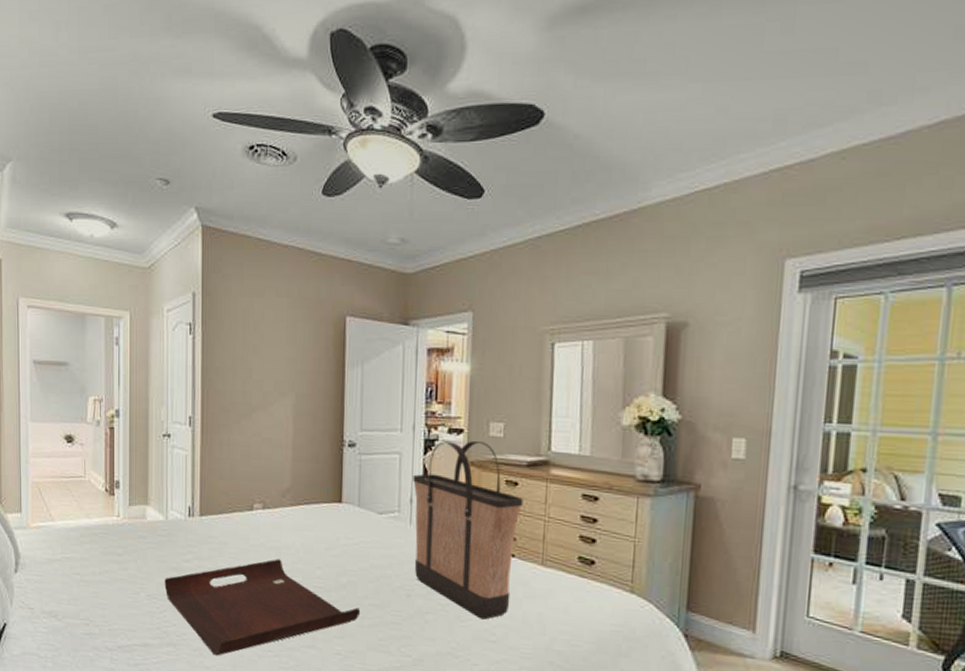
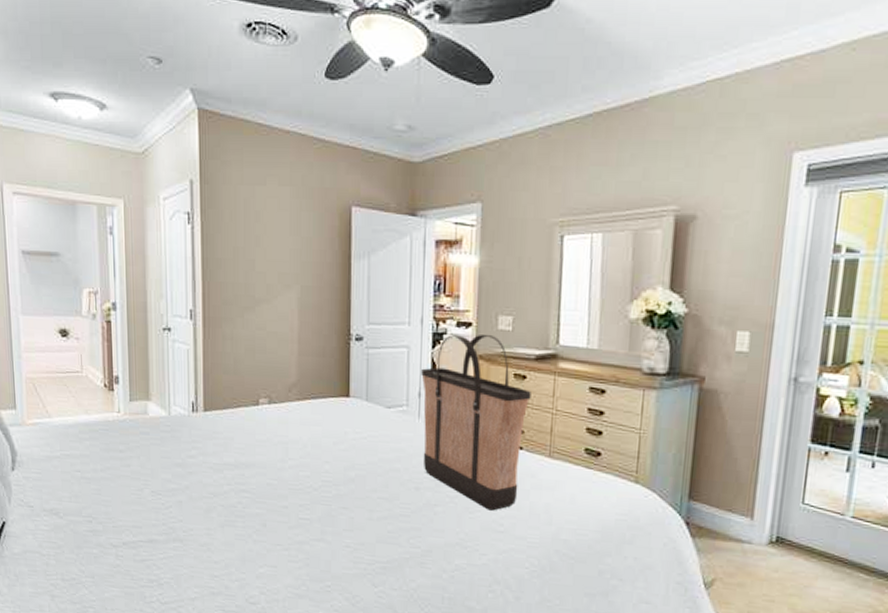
serving tray: present [164,558,361,656] -> none [169,453,370,551]

